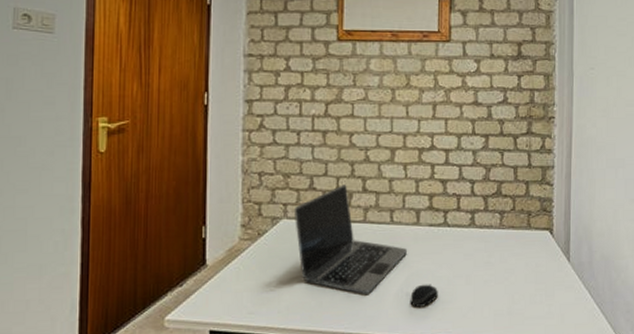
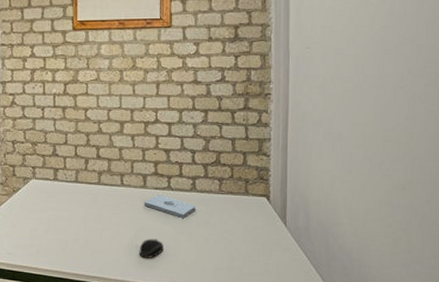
laptop: present [293,184,407,295] -> none [40,152,135,245]
notepad: none [416,232,474,259] -> present [144,194,195,219]

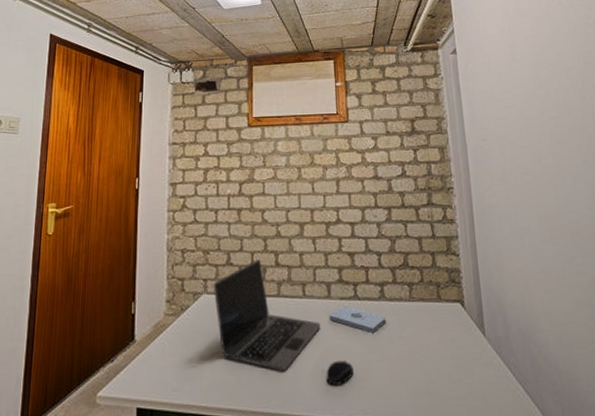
laptop: none [40,152,135,245] -> present [213,259,320,372]

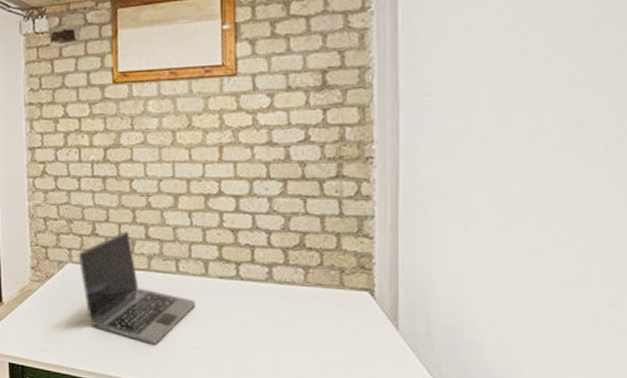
computer mouse: present [326,360,354,385] -> none [200,339,232,364]
notepad: present [329,305,386,334] -> none [205,285,273,316]

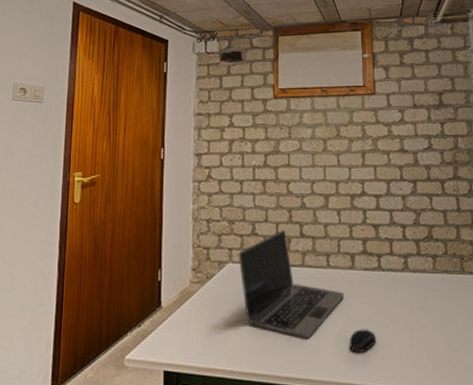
computer mouse: none [200,339,232,364] -> present [349,329,376,353]

